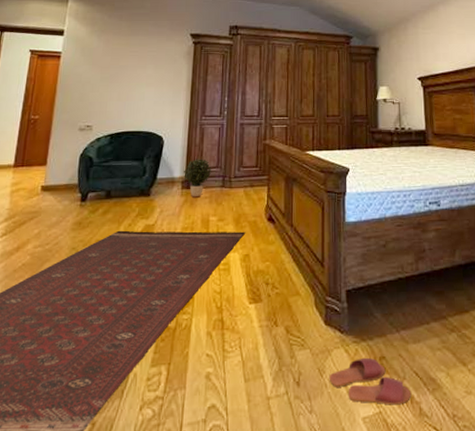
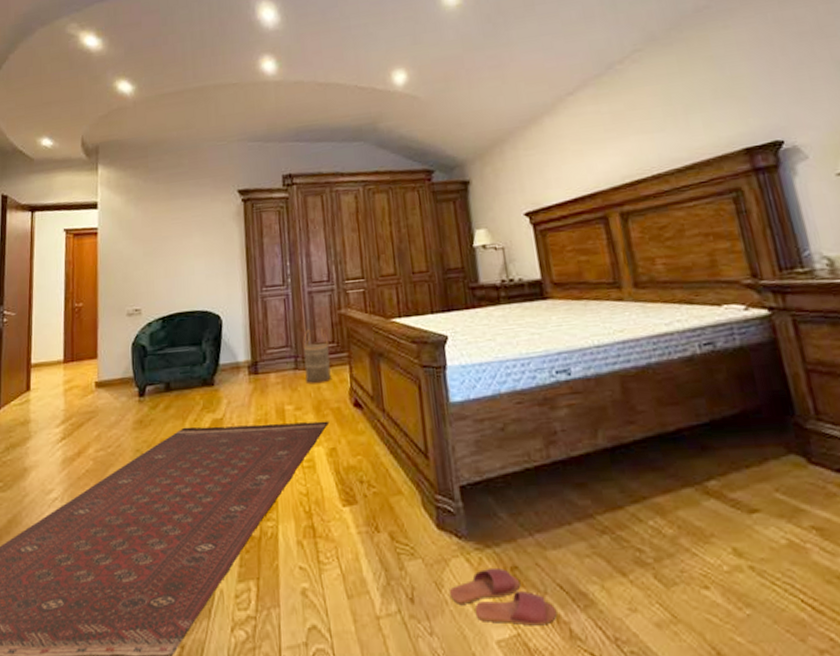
potted plant: present [184,159,212,199] -> none [249,337,281,386]
basket: none [230,154,253,200] -> present [303,328,331,385]

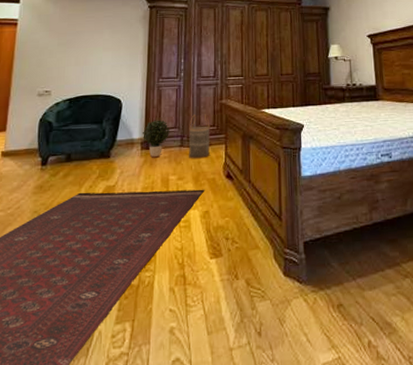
potted plant: none [249,337,281,386] -> present [143,120,170,159]
slippers: present [449,567,557,626] -> none [289,305,369,351]

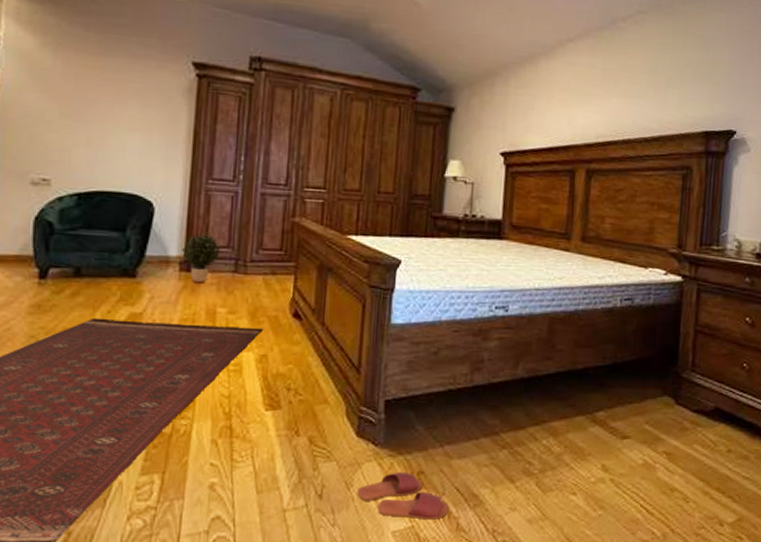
basket: present [189,114,211,159] -> none [245,233,276,291]
slippers: none [289,305,369,351] -> present [357,471,450,520]

